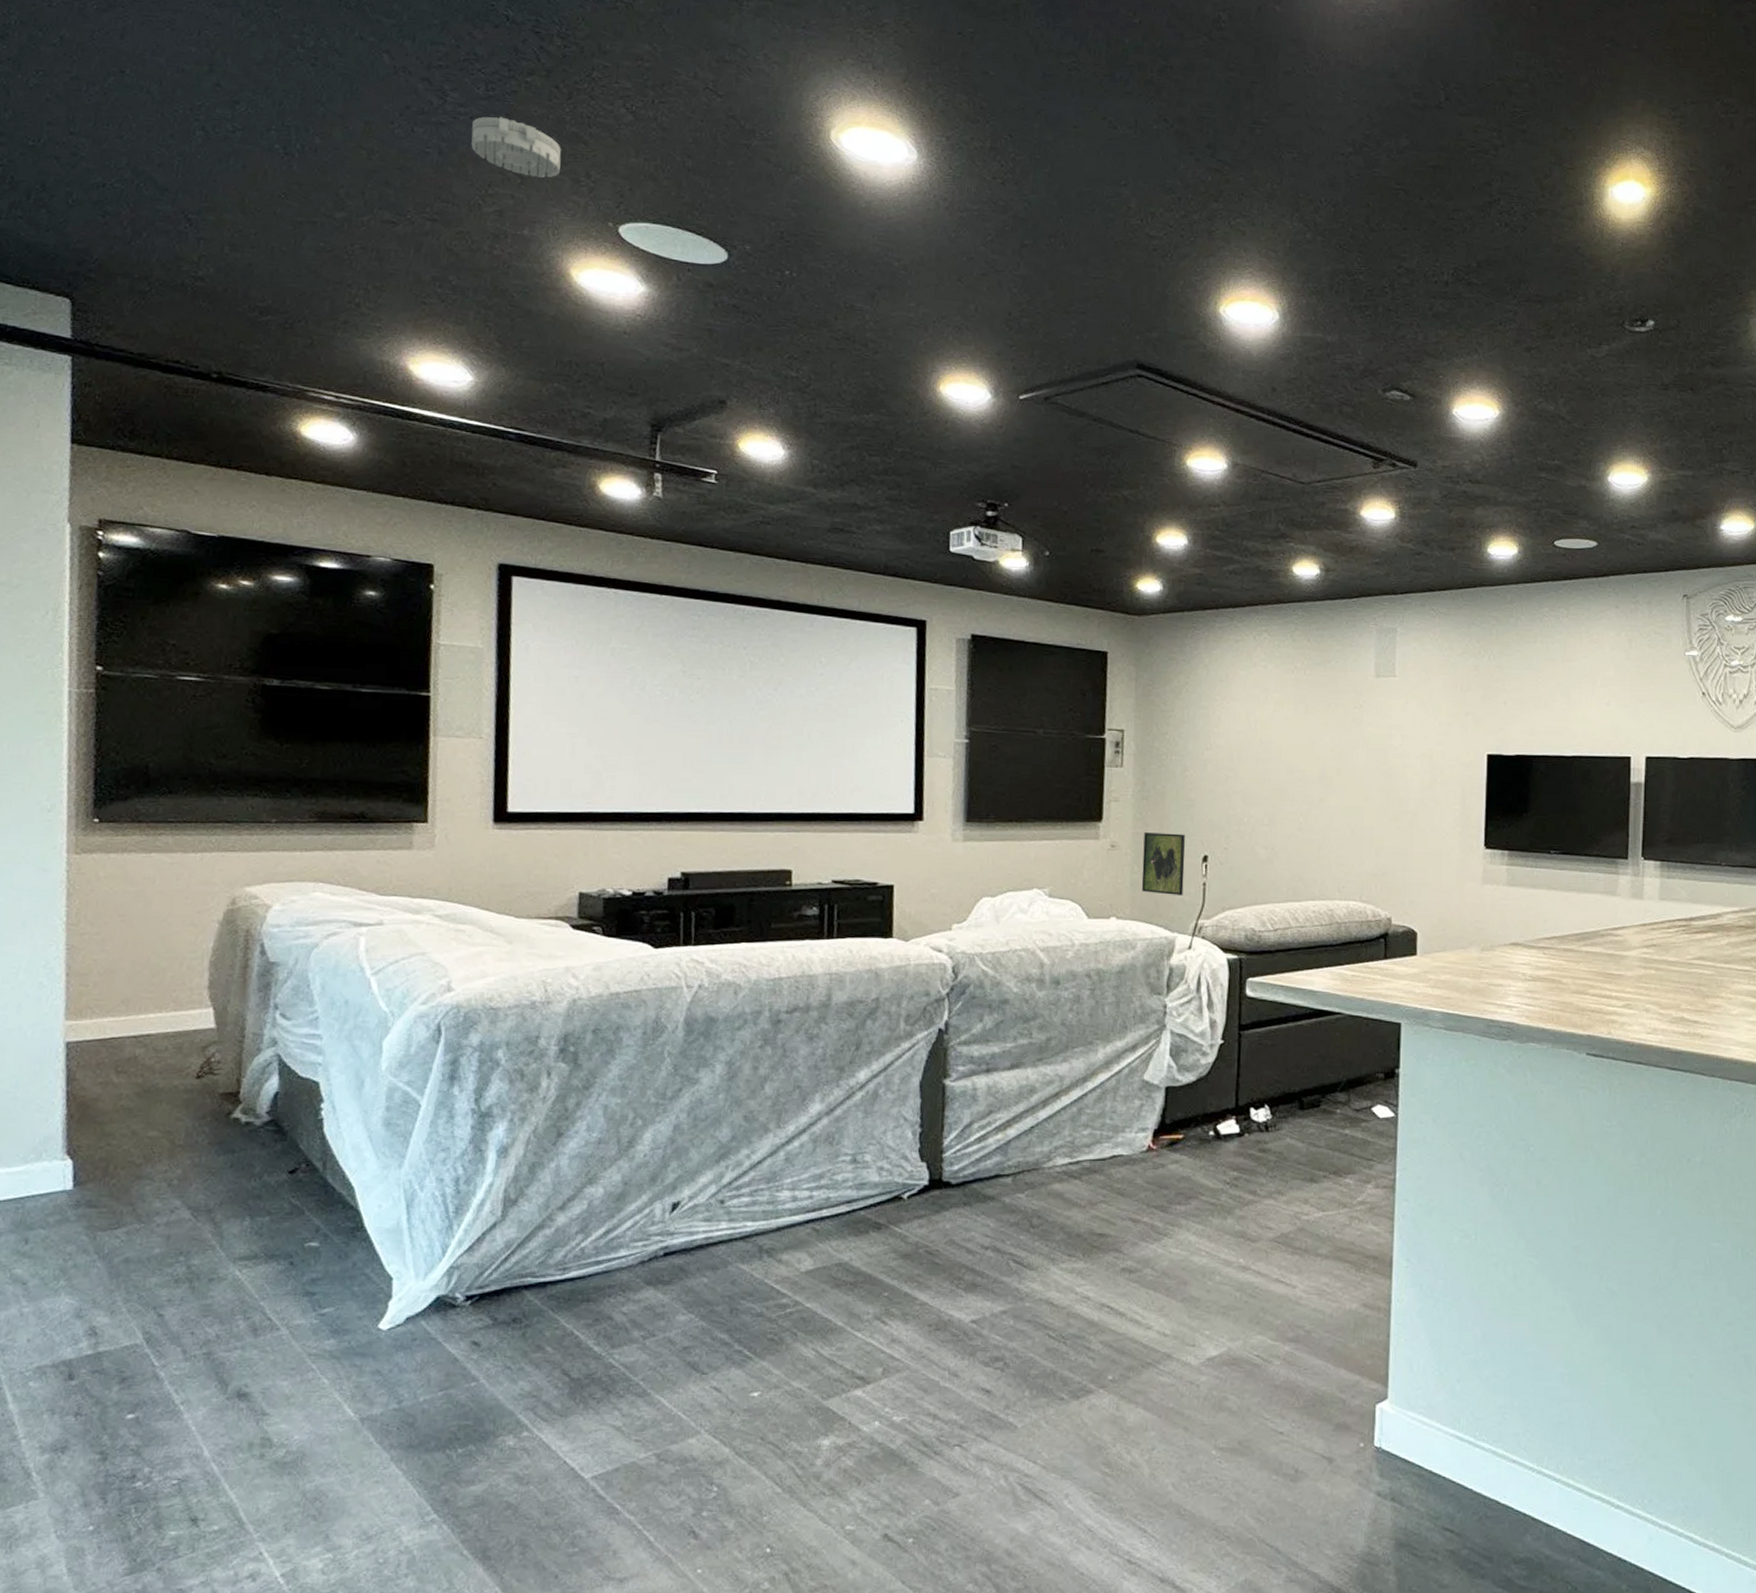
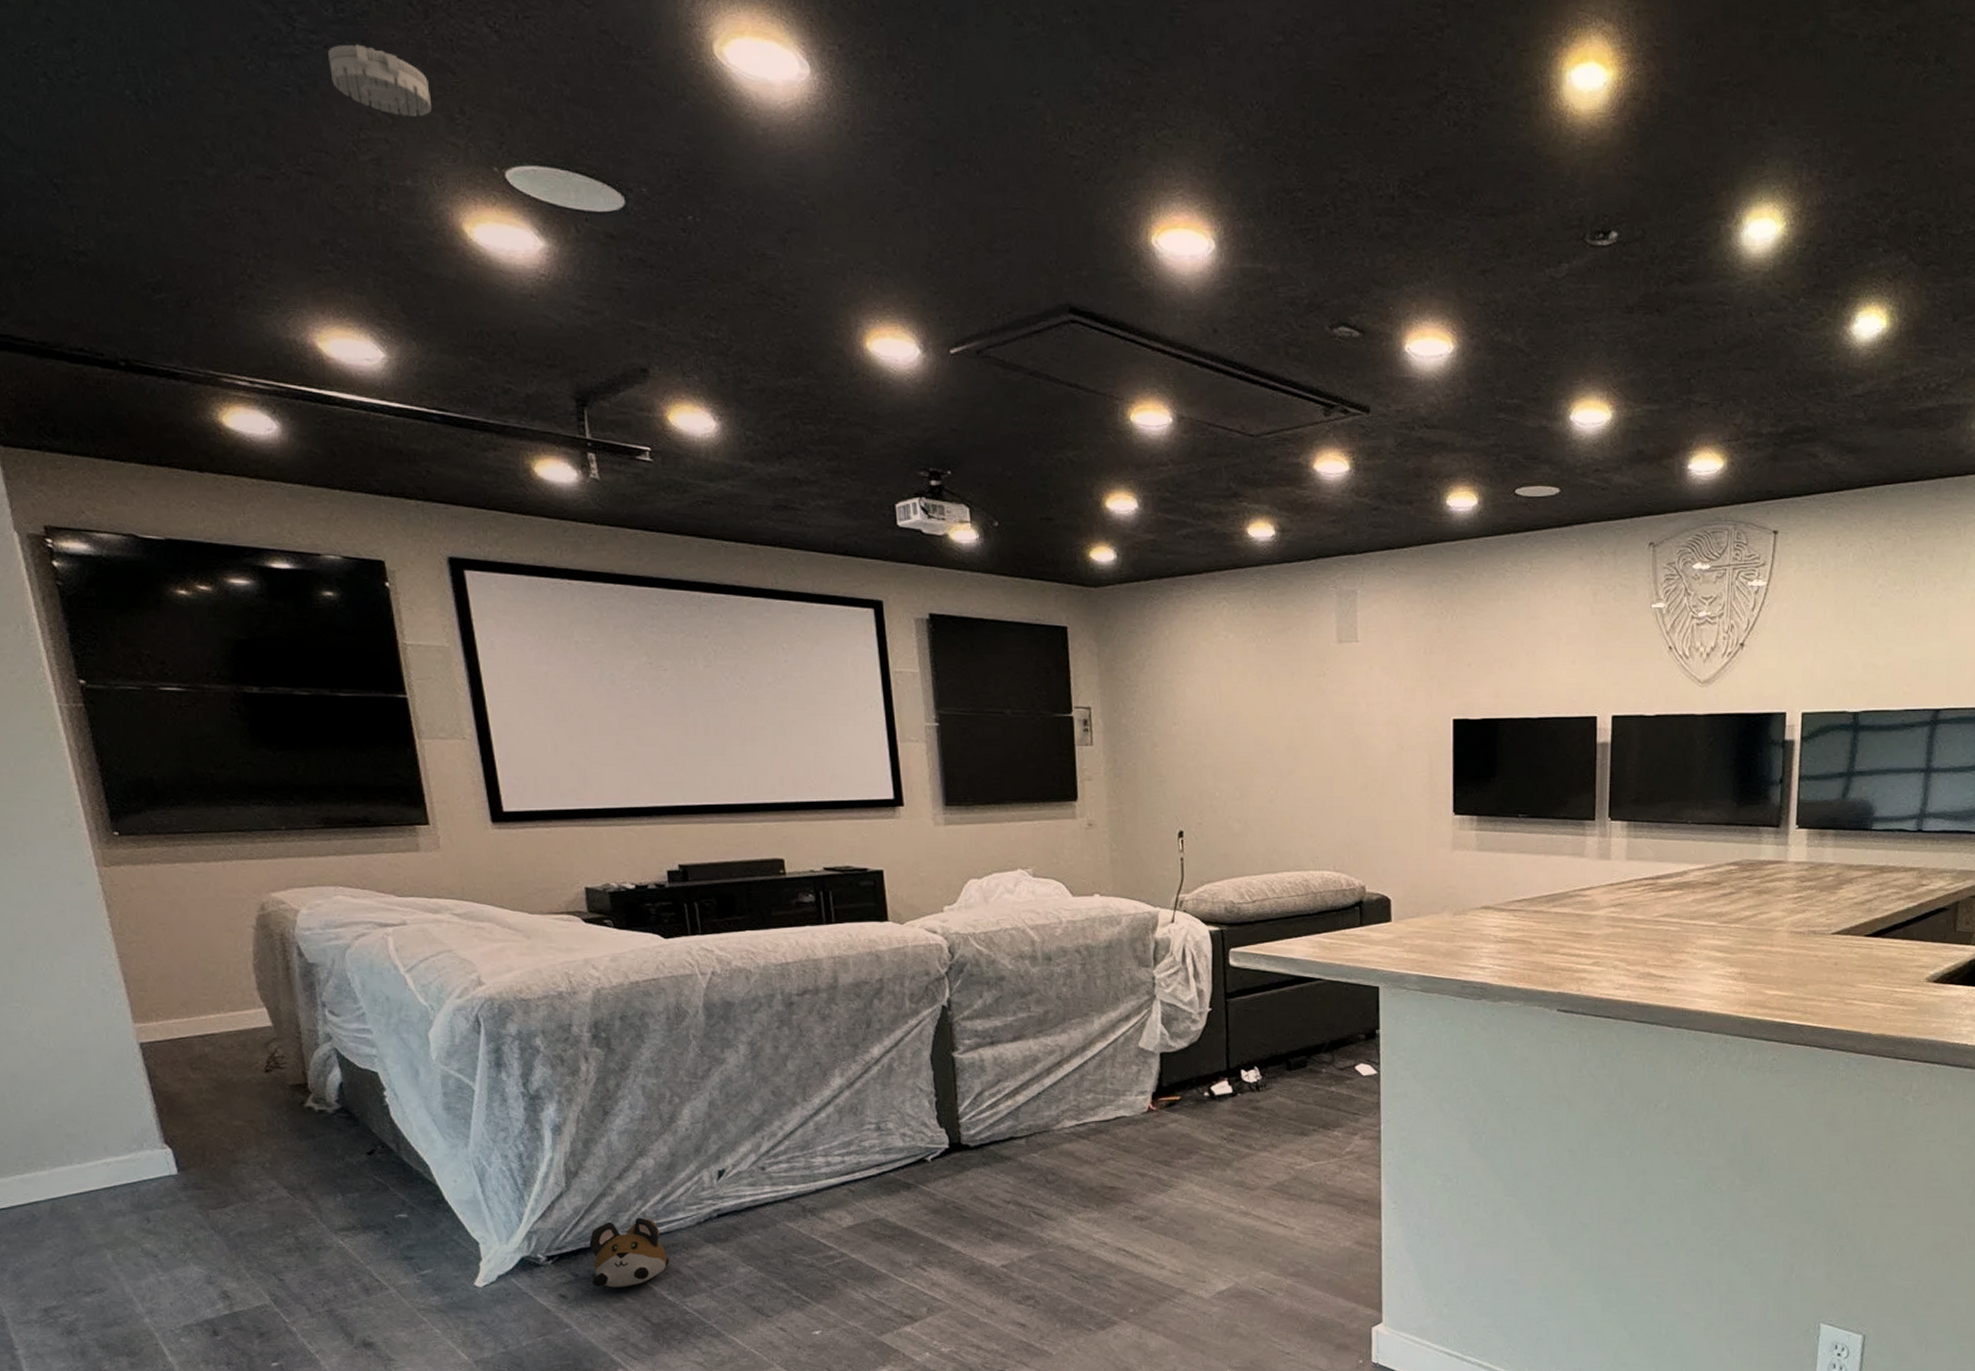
plush toy: none [511,1253,602,1335] -> present [589,1217,669,1288]
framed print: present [1141,832,1185,895] -> none [1119,810,1162,871]

